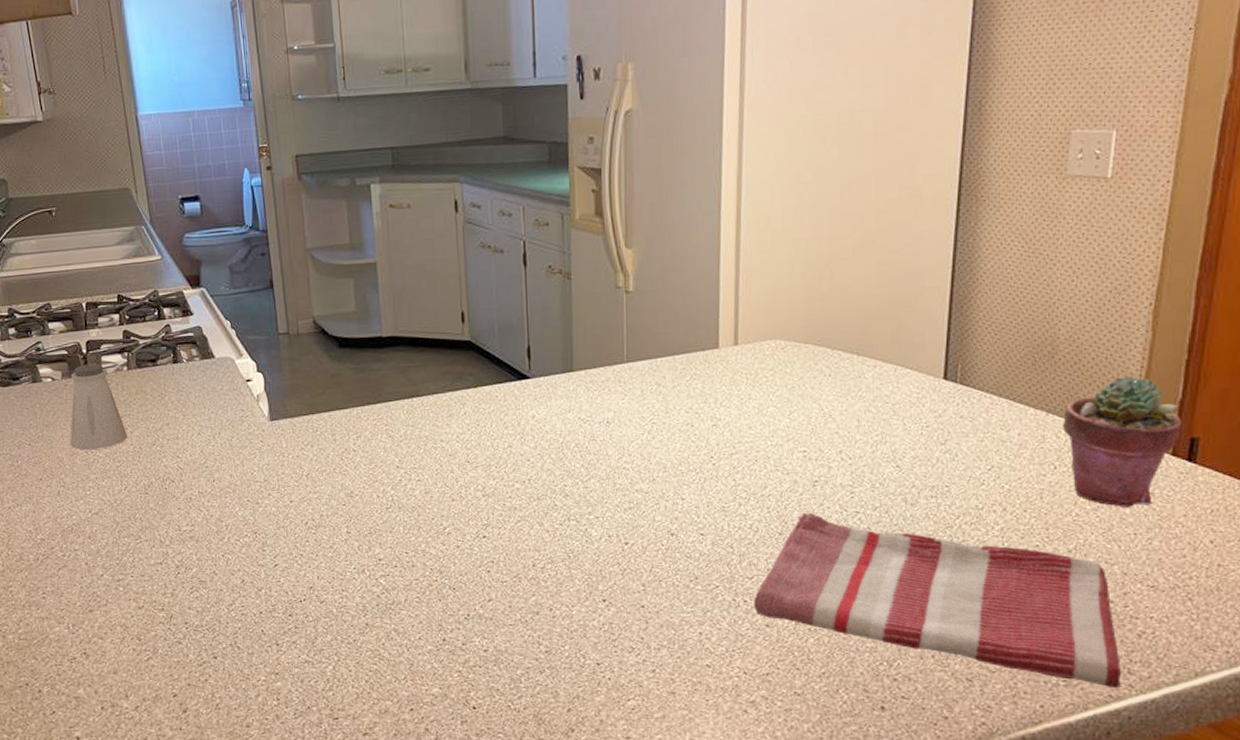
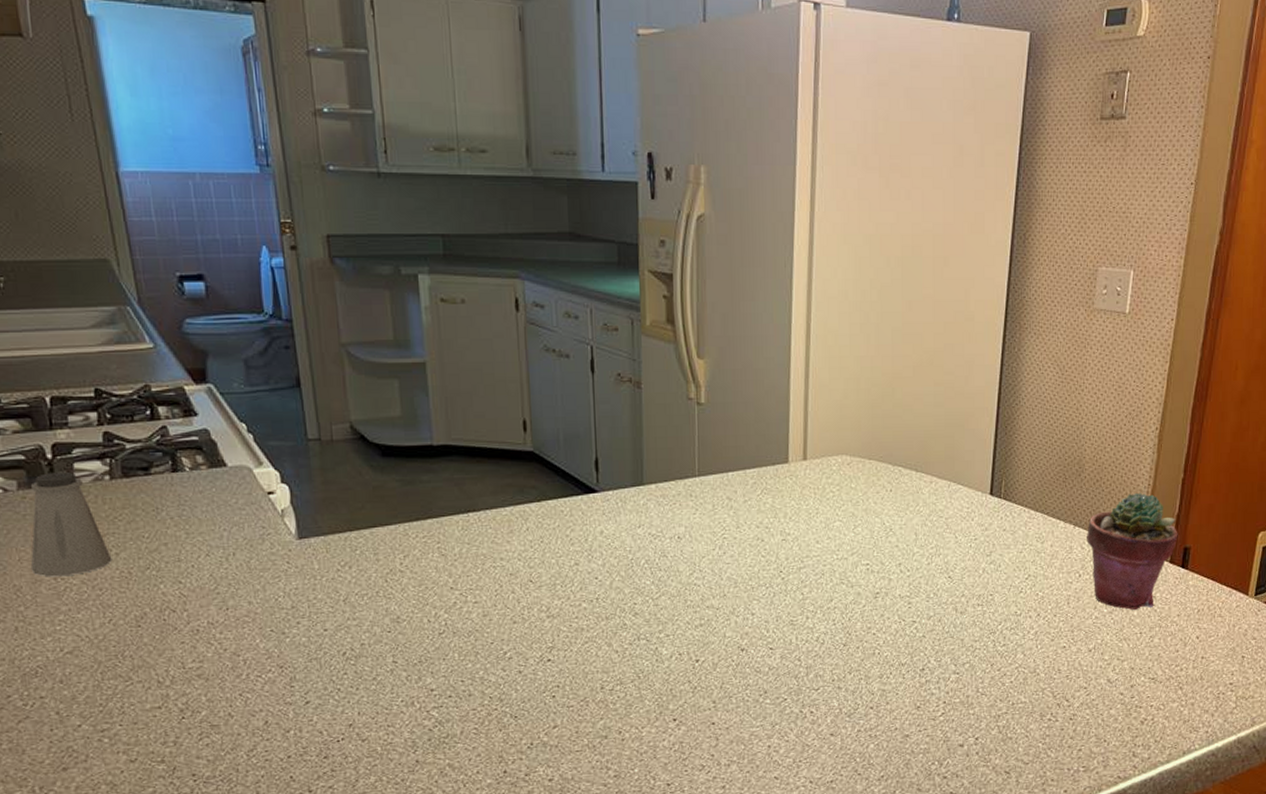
dish towel: present [753,512,1122,689] -> none [819,623,1129,770]

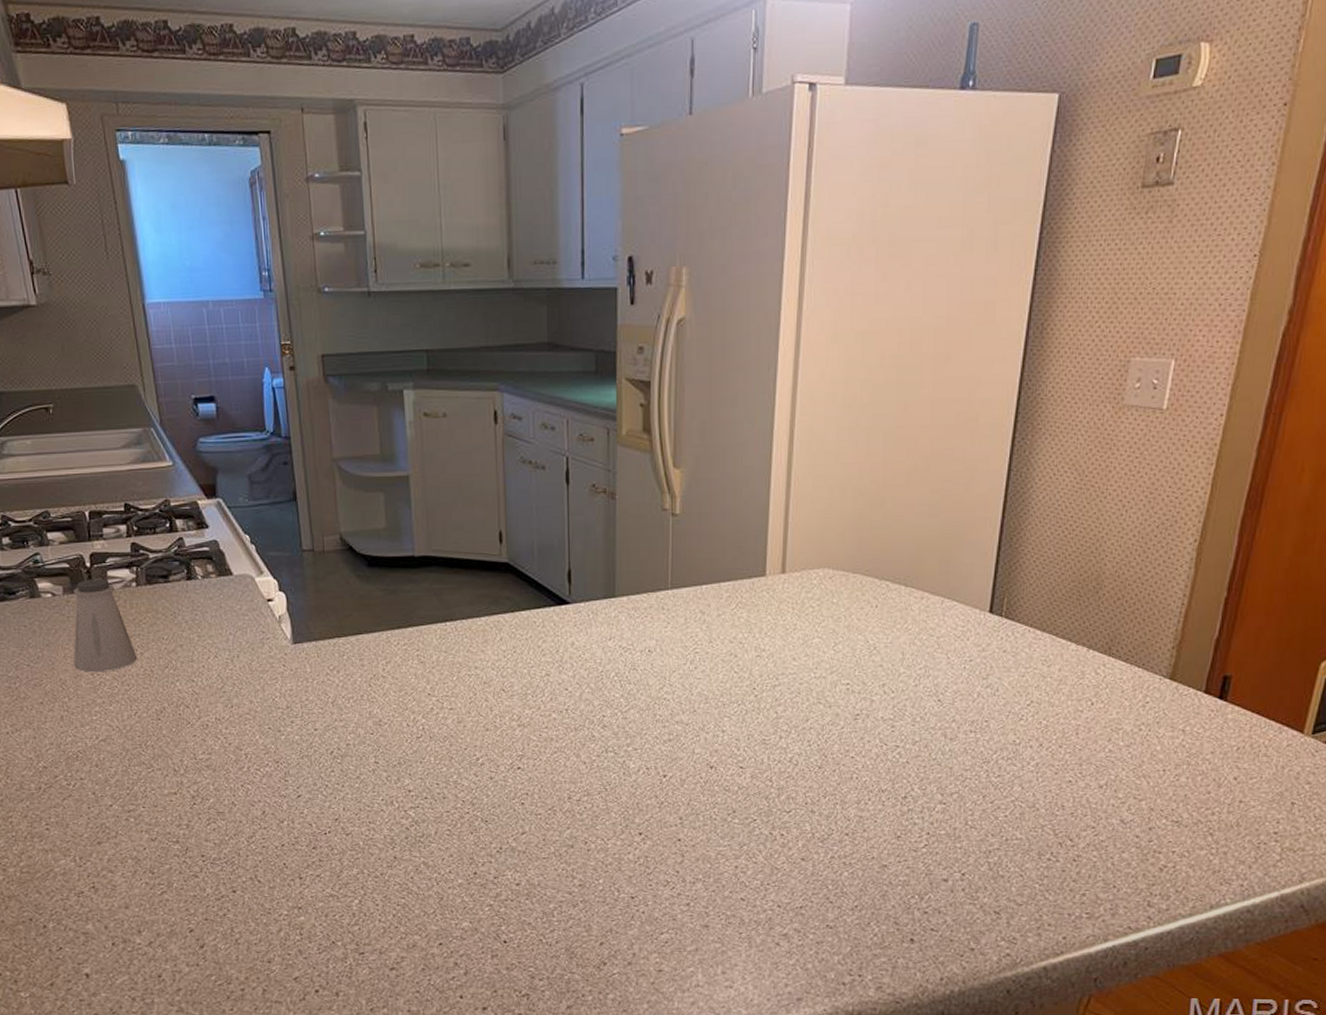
potted succulent: present [1085,492,1178,610] -> none [1101,612,1217,744]

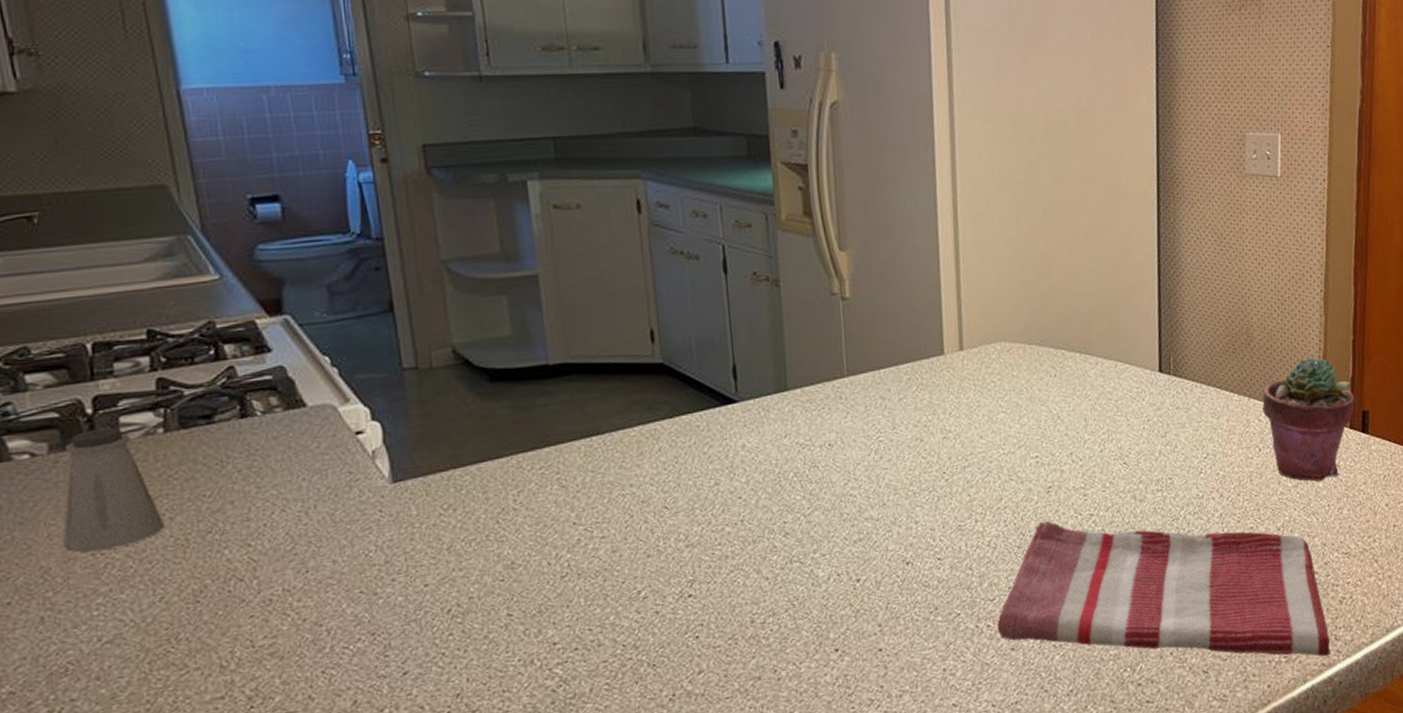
dish towel: none [790,746,1143,921] -> present [997,520,1331,657]
potted succulent: none [1101,612,1217,744] -> present [1262,357,1355,482]

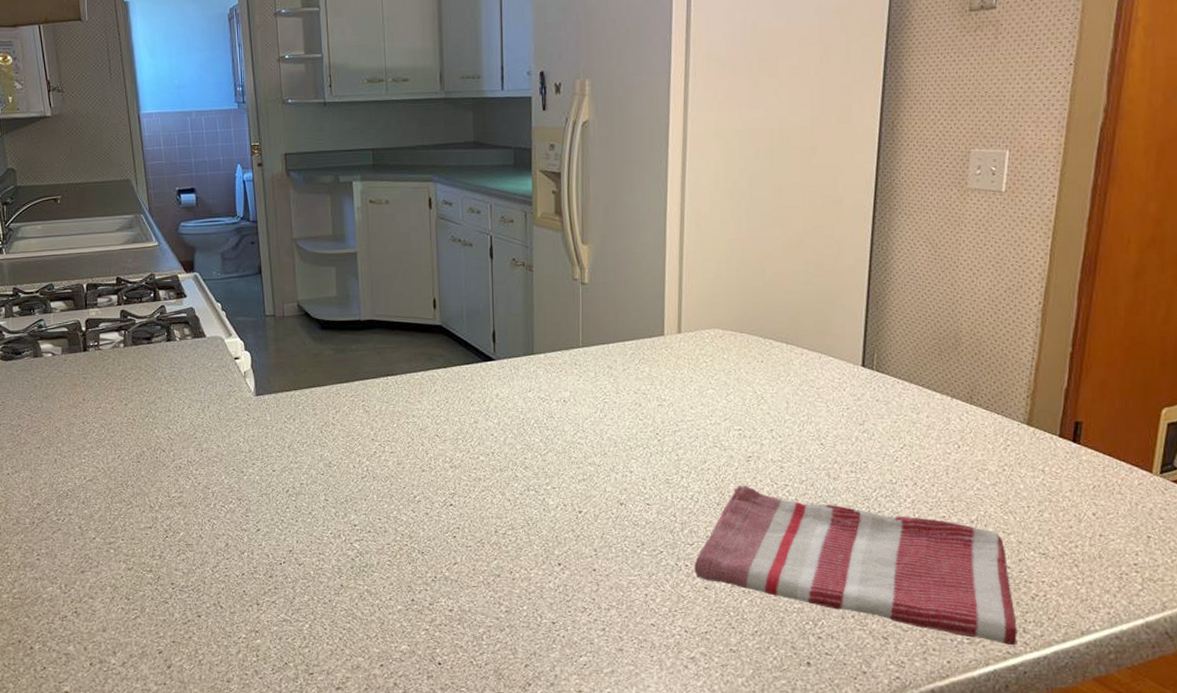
saltshaker: present [62,427,166,553] -> none [67,340,123,421]
potted succulent: present [1262,357,1355,482] -> none [964,366,1068,483]

